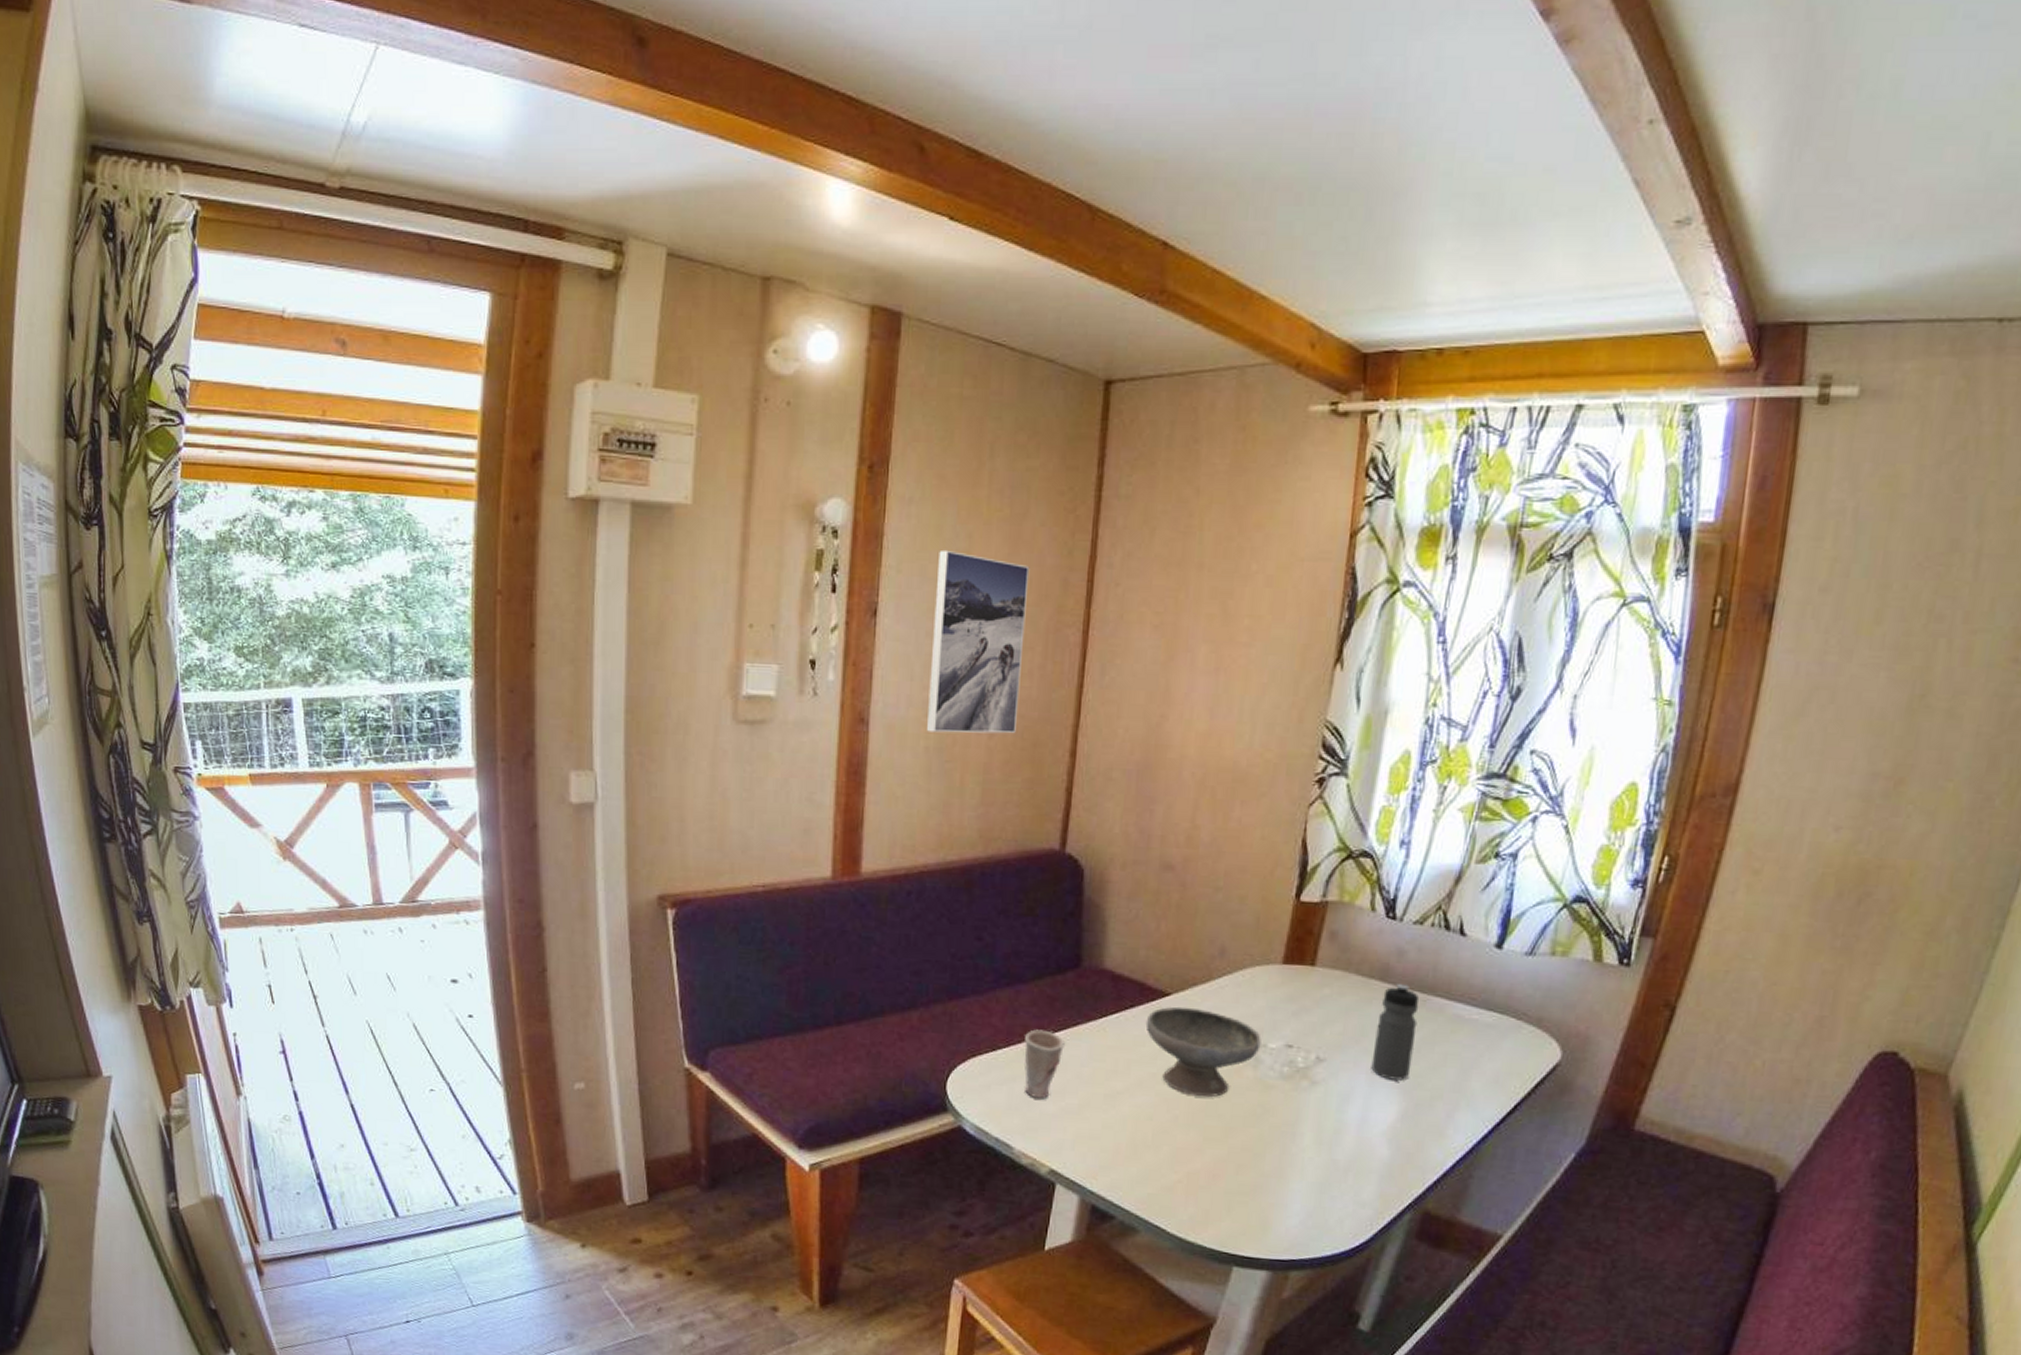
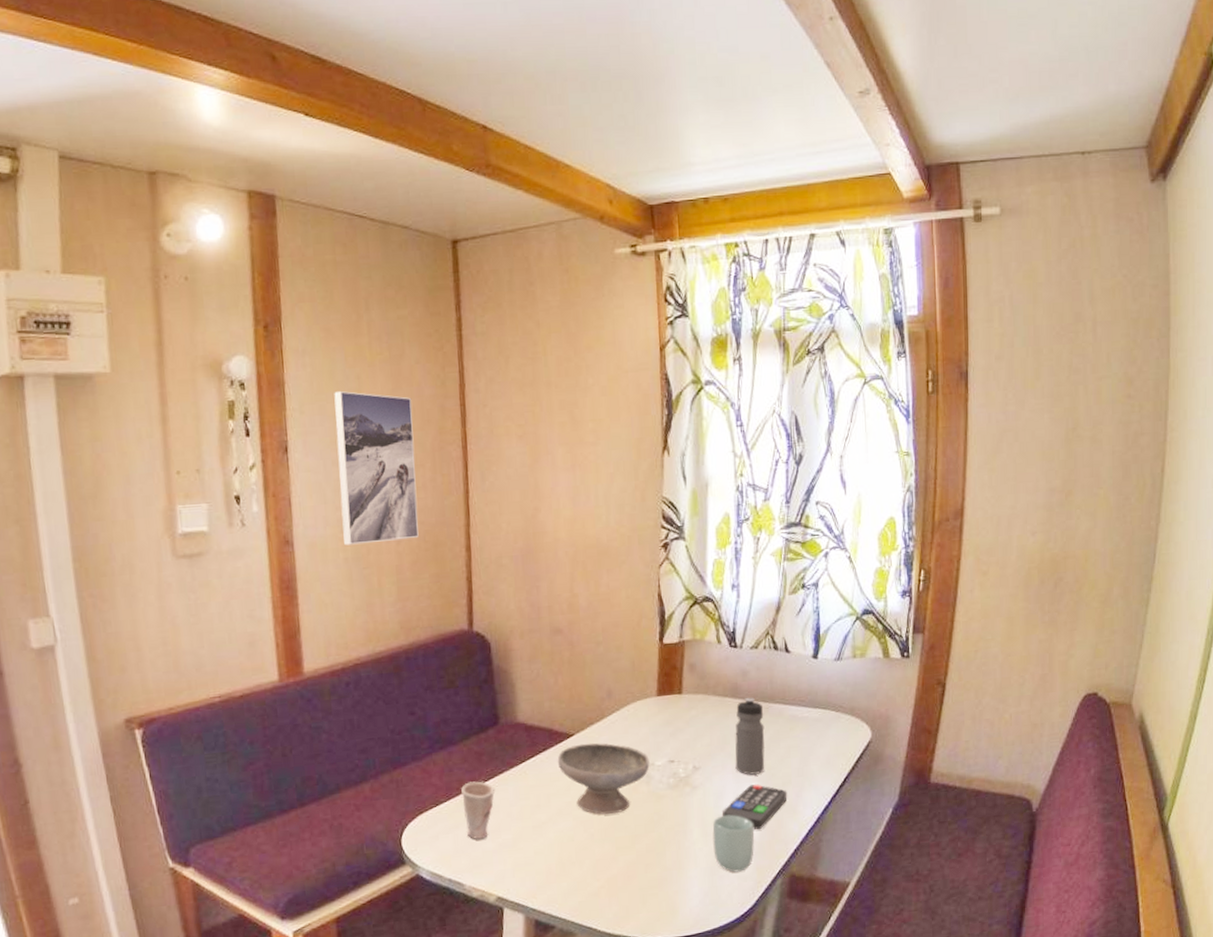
cup: none [1327,1123,1385,1196] -> present [712,814,755,873]
remote control: none [1346,1092,1435,1149] -> present [723,784,788,830]

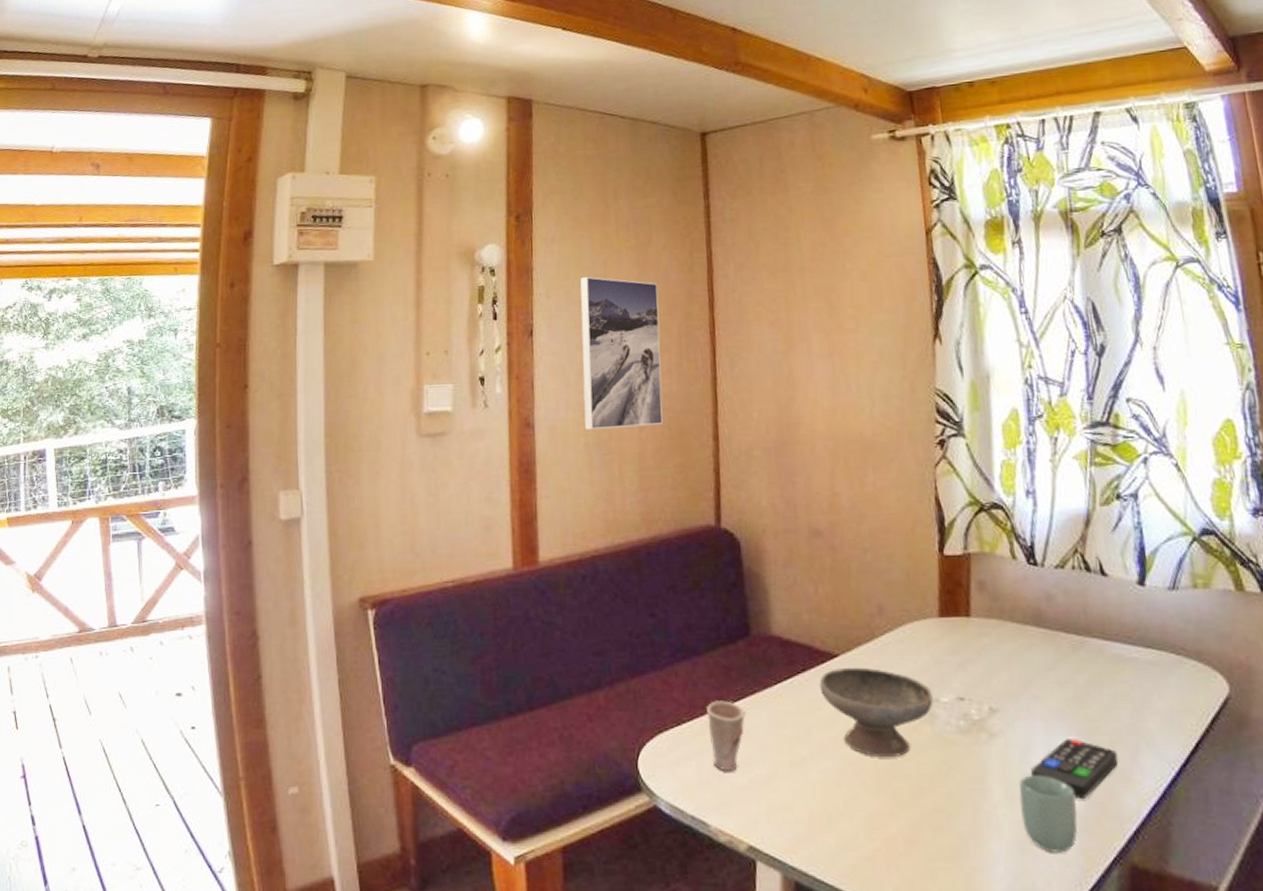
water bottle: present [735,698,765,775] -> none [1041,628,1084,726]

